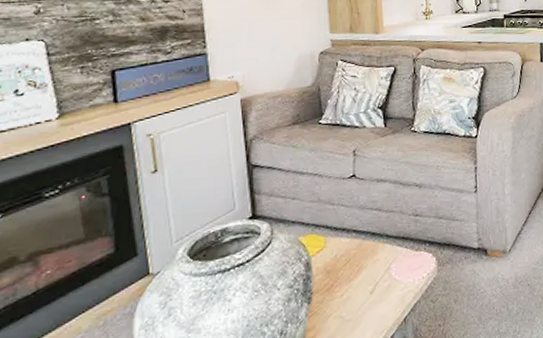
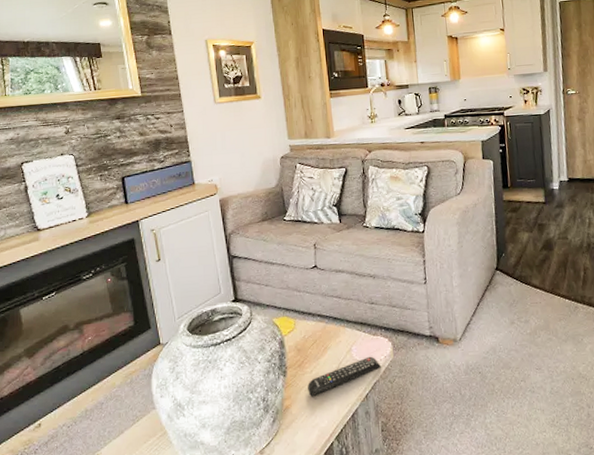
remote control: none [337,274,424,324] -> present [308,356,382,396]

